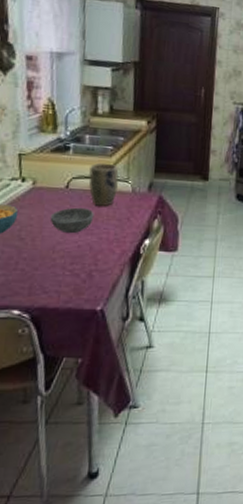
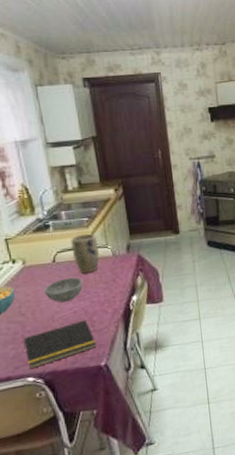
notepad: none [15,256,95,301] -> present [23,319,96,370]

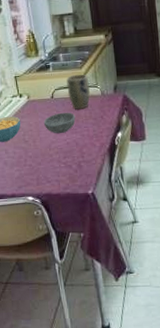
notepad: present [23,319,96,370] -> none [25,150,85,190]

